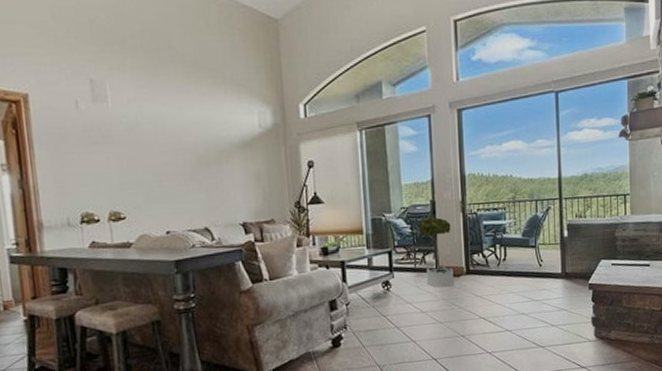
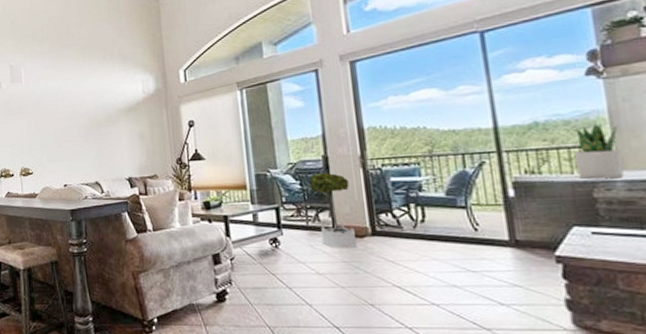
planter: none [606,176,635,223] -> present [573,123,625,180]

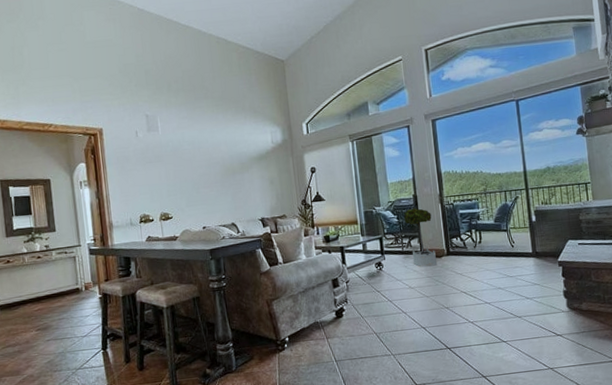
planter: present [573,123,625,180] -> none [569,168,596,208]

